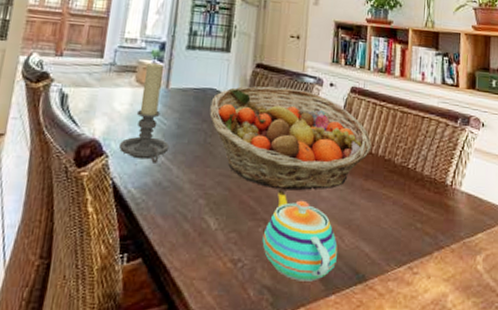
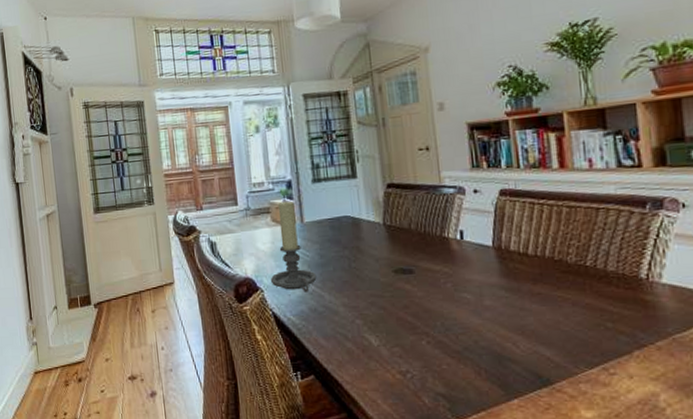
fruit basket: present [209,86,372,191] -> none [347,202,536,304]
teapot: present [262,188,338,282] -> none [427,302,515,388]

